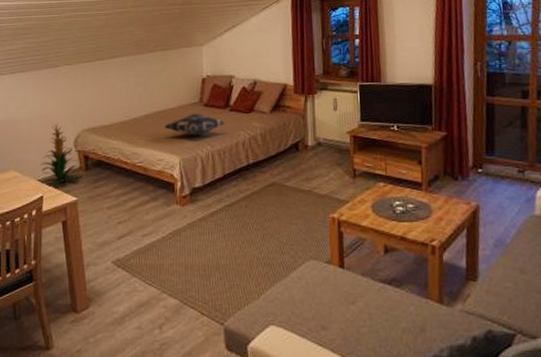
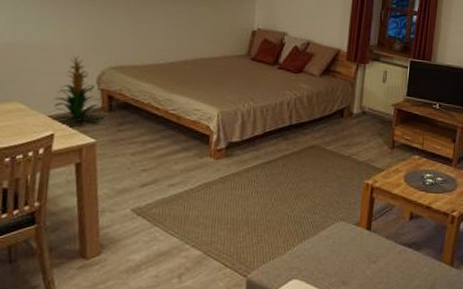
decorative pillow: present [164,113,226,136] -> none [205,65,273,90]

